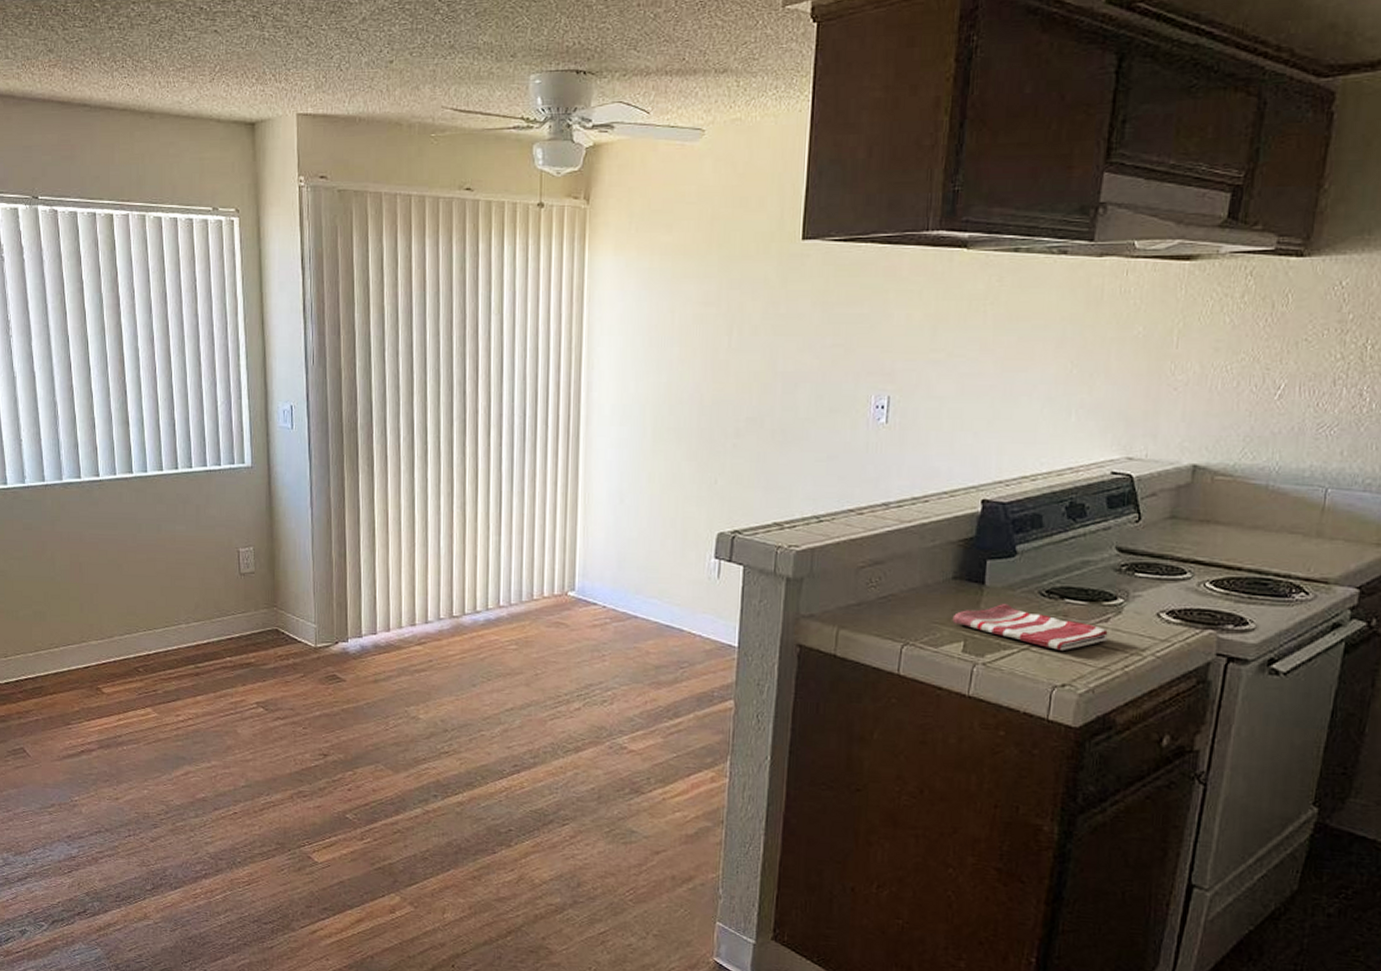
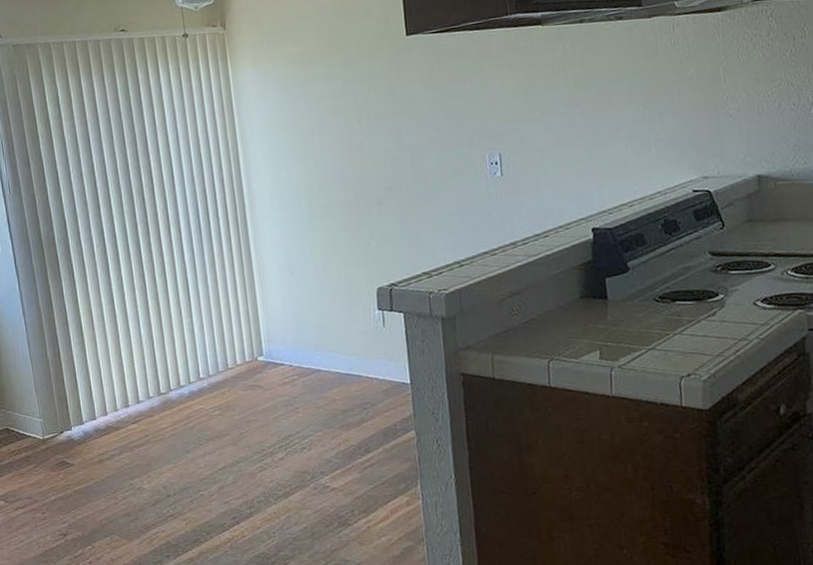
dish towel: present [952,604,1108,650] -> none [586,313,718,346]

